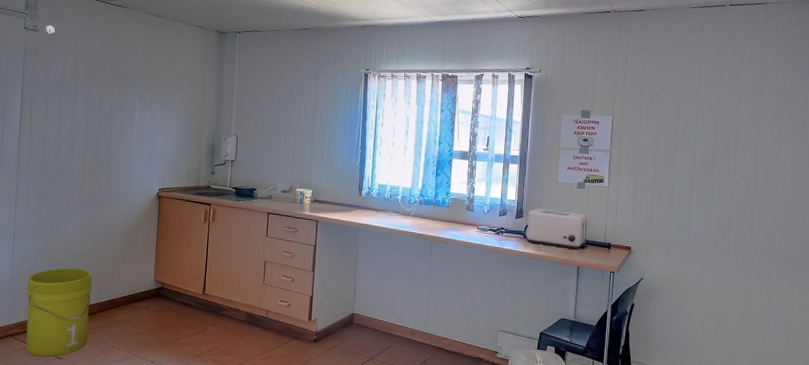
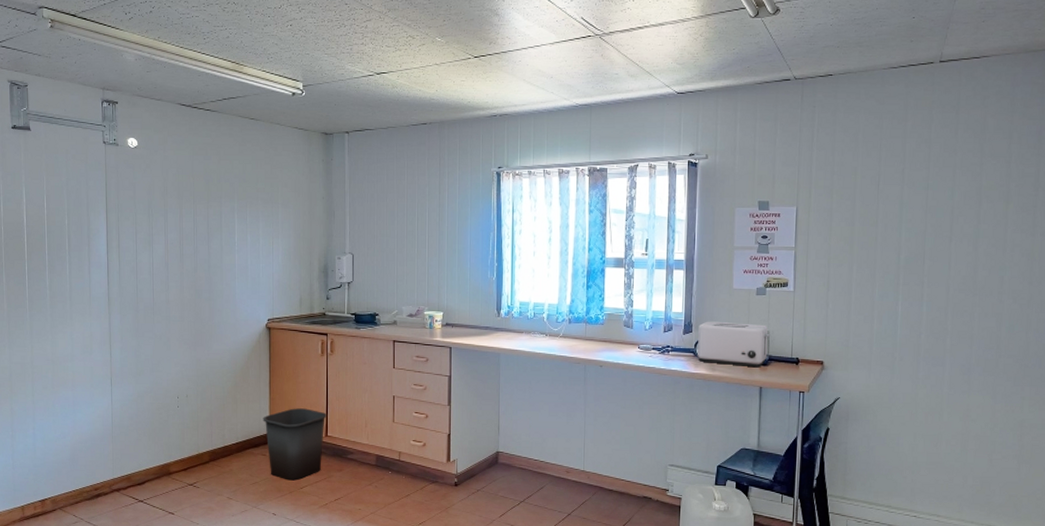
bucket: present [25,268,93,357] -> none [130,413,202,513]
waste bin: none [148,268,205,333] -> present [263,408,327,481]

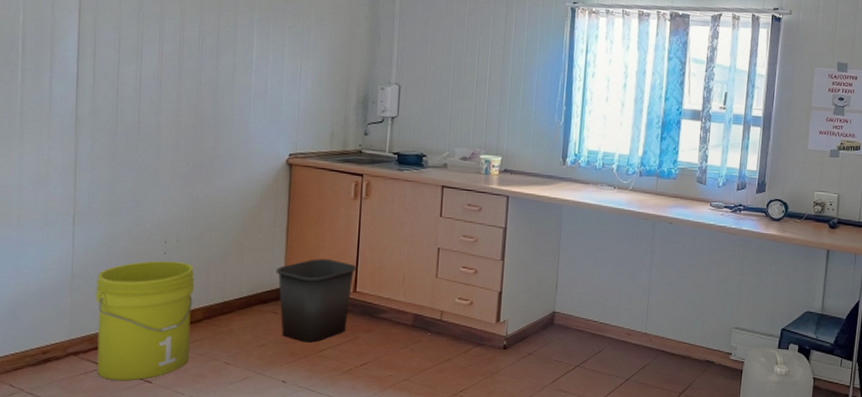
bucket: none [130,413,202,513] -> present [96,261,195,381]
toaster: present [698,321,770,368] -> none [769,181,840,230]

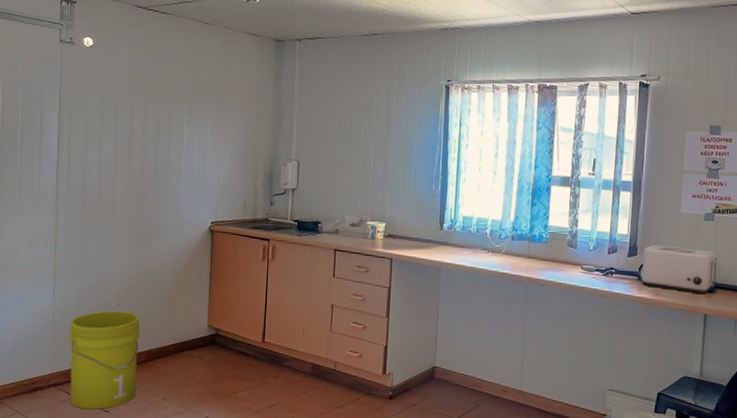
waste bin: present [276,259,356,343] -> none [201,312,265,385]
toaster: none [769,181,840,230] -> present [642,244,717,295]

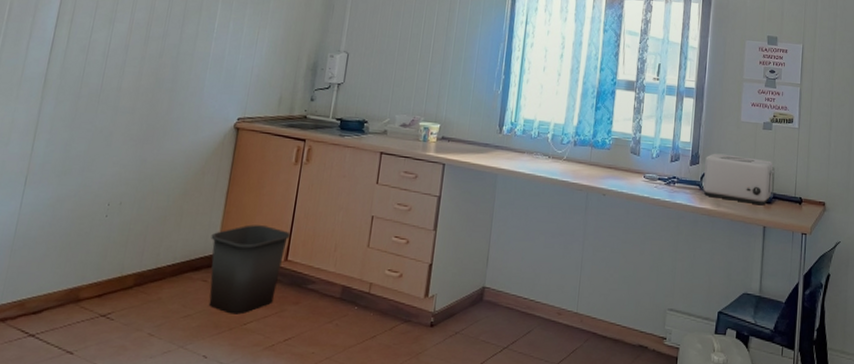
bucket: present [69,311,140,410] -> none [21,223,133,352]
waste bin: none [201,312,265,385] -> present [209,224,290,314]

